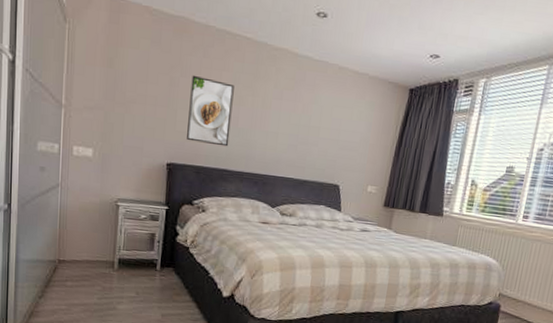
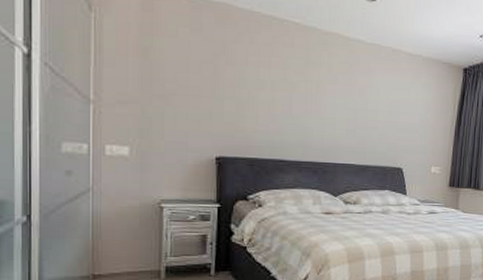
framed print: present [187,75,234,147] -> none [237,62,285,136]

